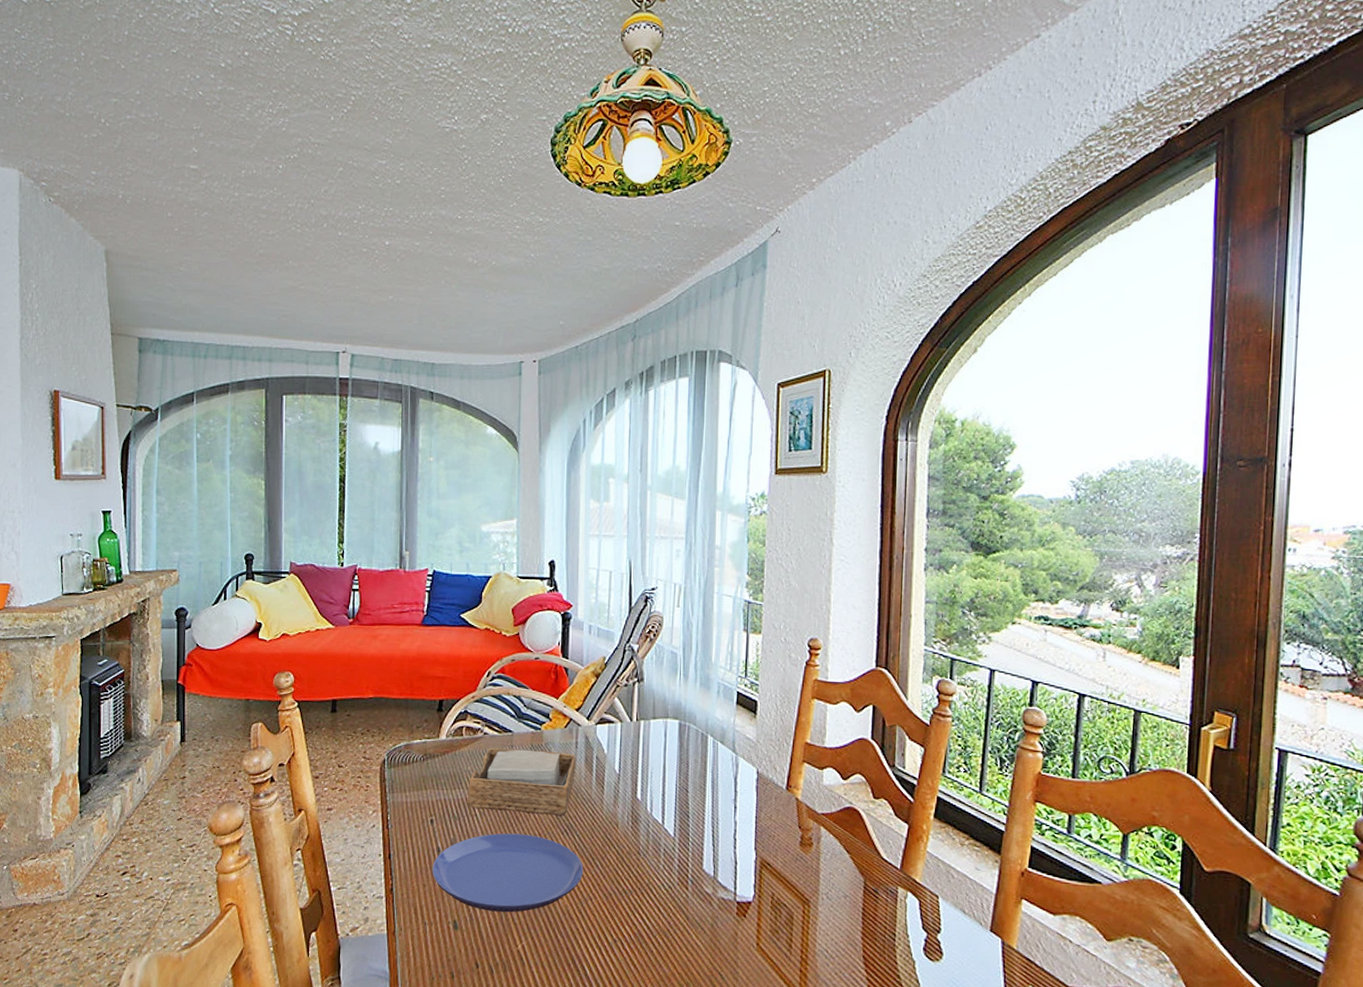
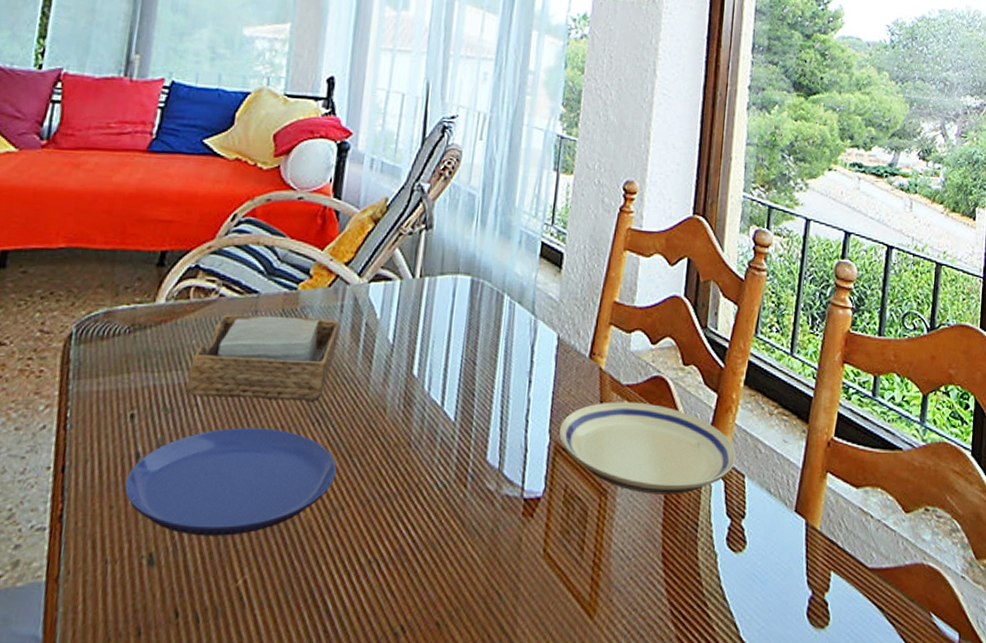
plate: none [764,827,930,908] -> present [559,402,737,494]

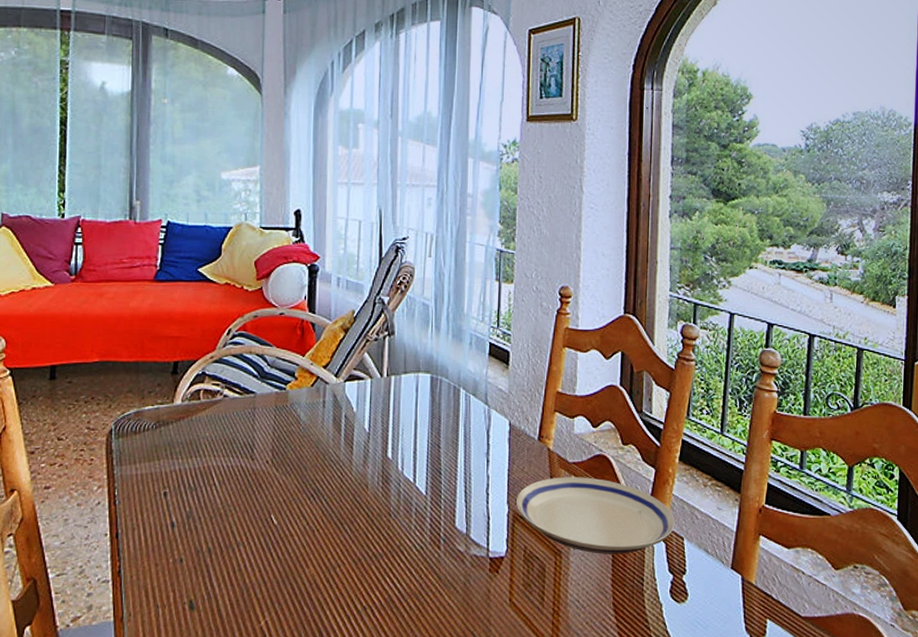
plate: present [124,427,336,536] -> none [165,502,331,587]
napkin holder: present [186,314,340,401] -> none [205,411,323,480]

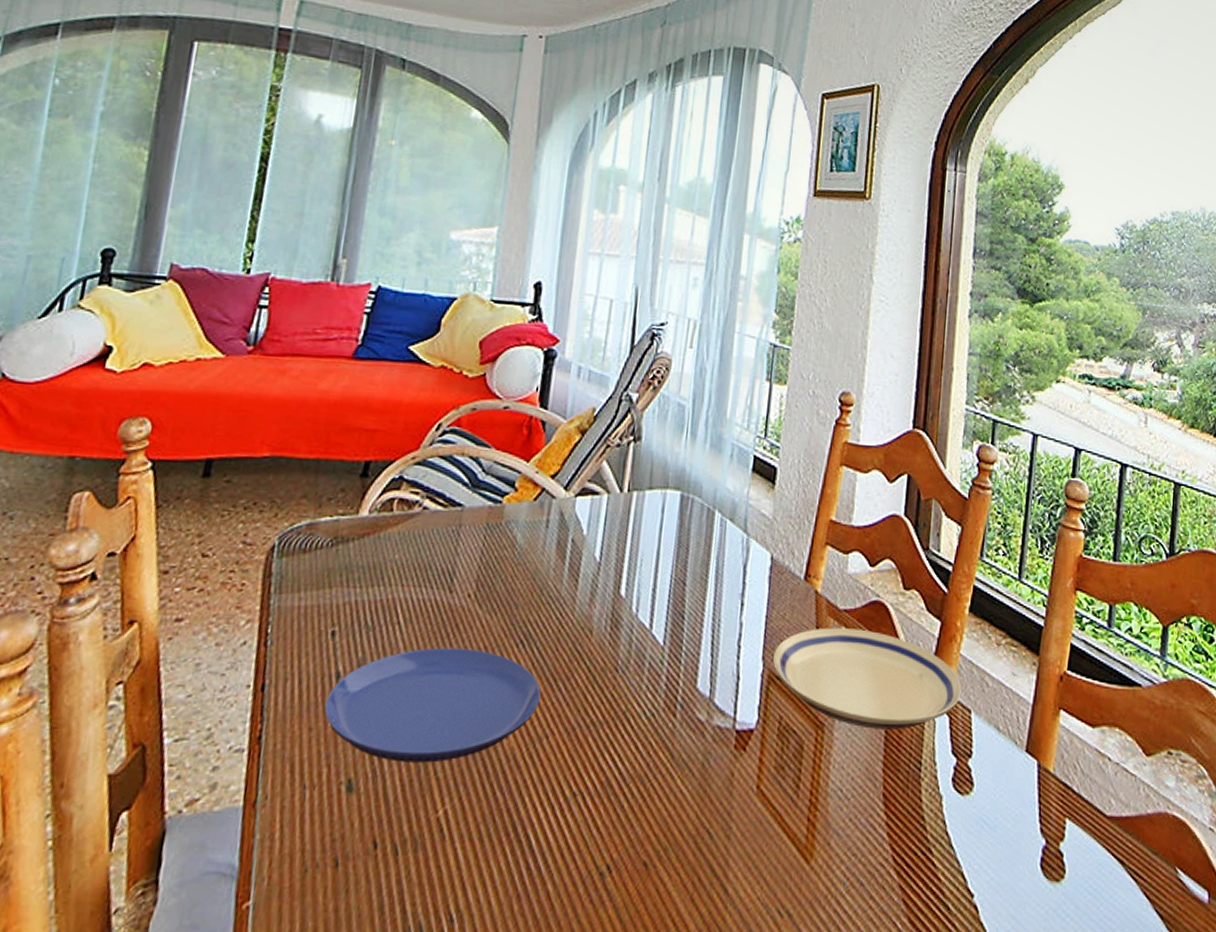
plate: none [165,502,331,587] -> present [324,647,541,763]

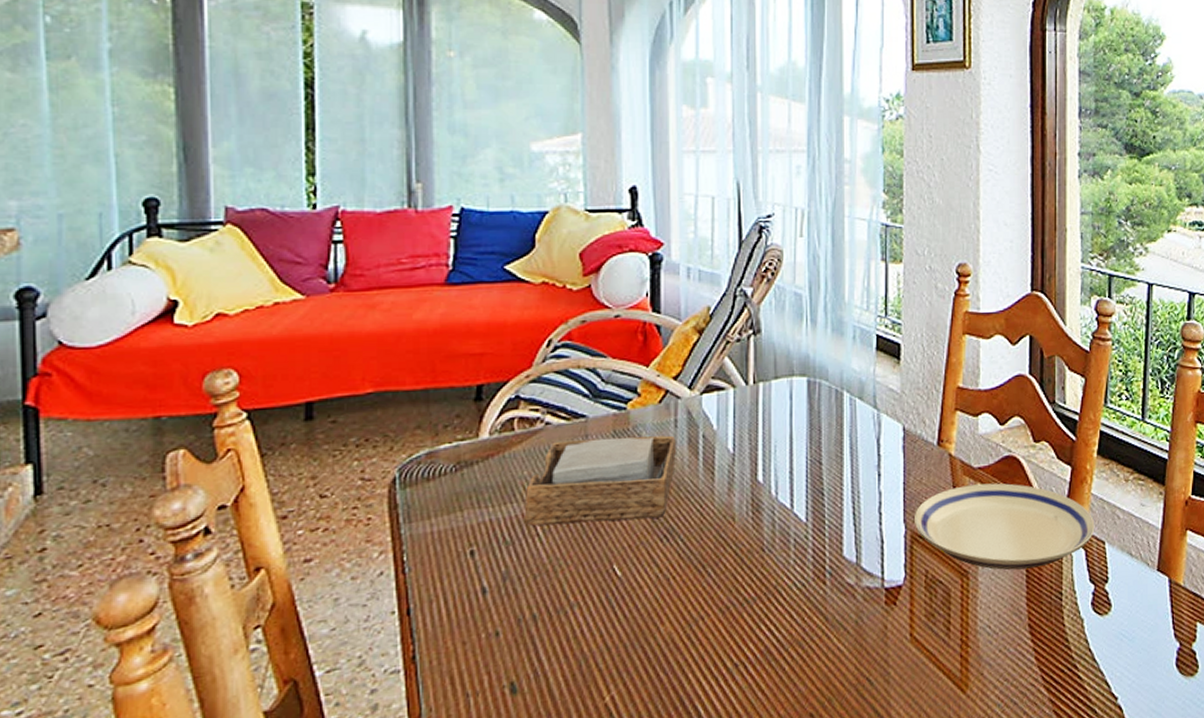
plate: present [324,647,541,763] -> none [475,549,690,661]
napkin holder: none [387,527,545,621] -> present [524,435,676,526]

